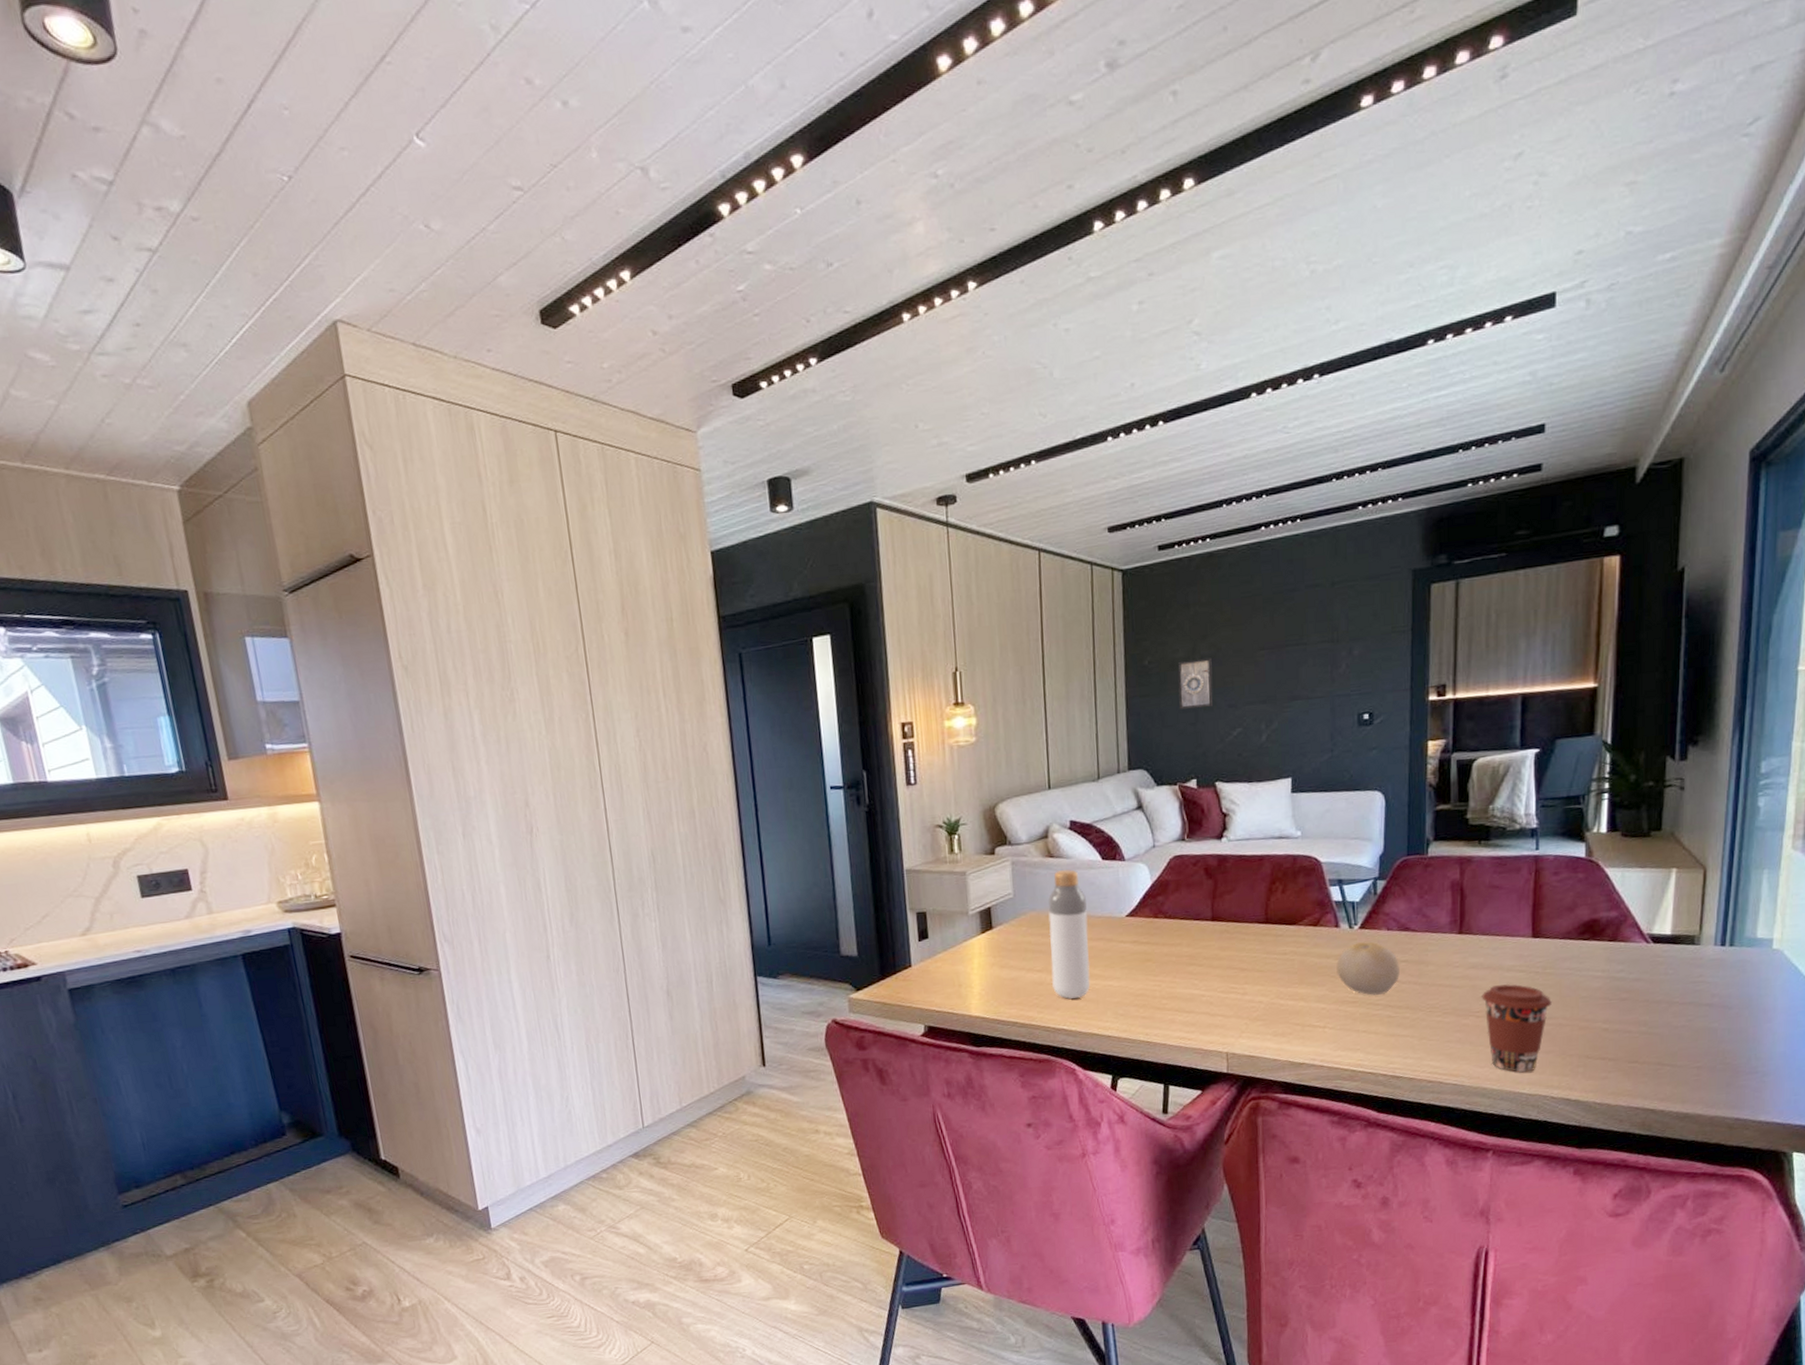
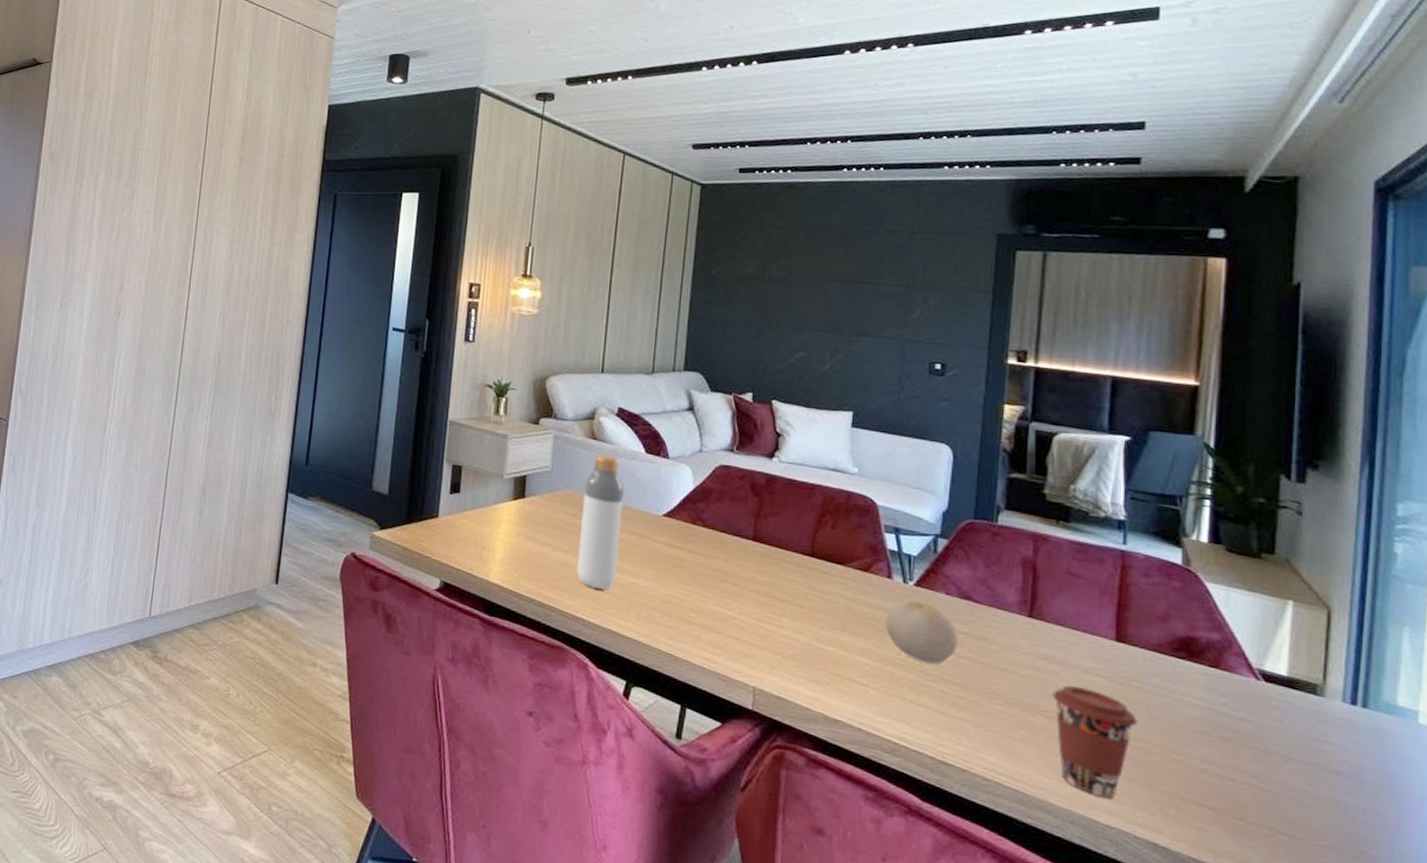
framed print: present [1178,657,1213,710] -> none [743,277,781,325]

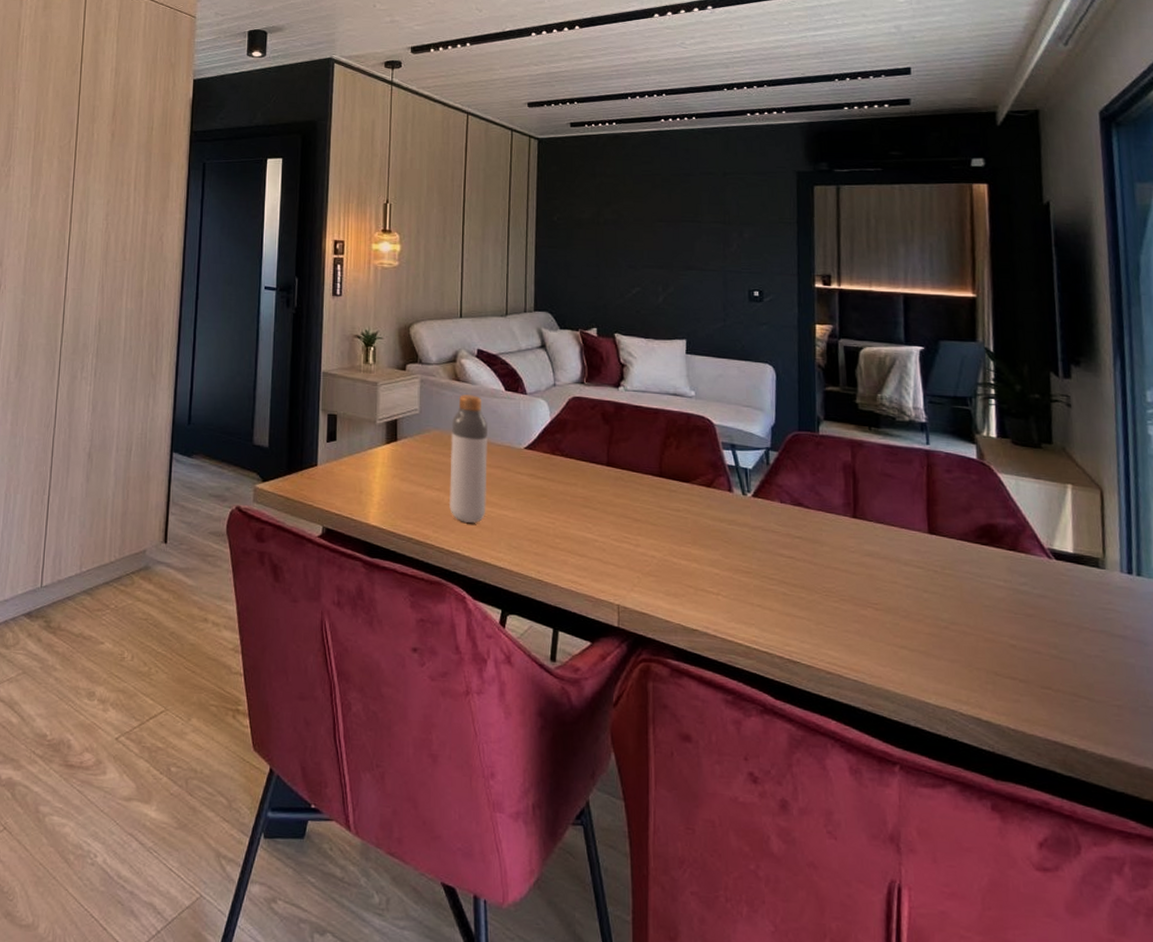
fruit: present [885,600,958,665] -> none [730,511,794,569]
coffee cup: present [1052,685,1139,798] -> none [879,578,955,680]

